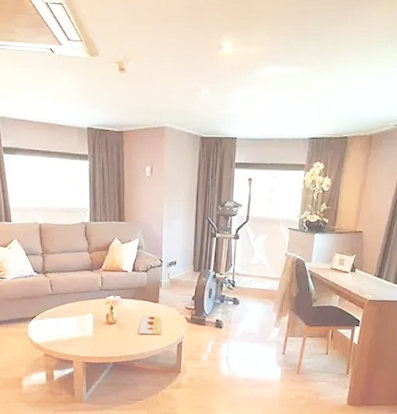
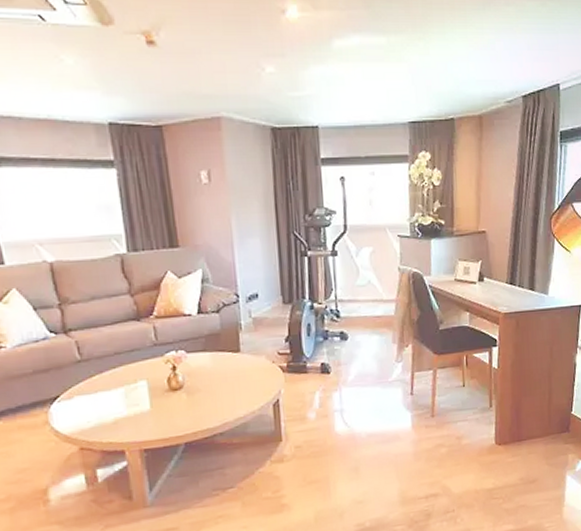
painting: present [138,314,162,335] -> none [216,369,249,398]

